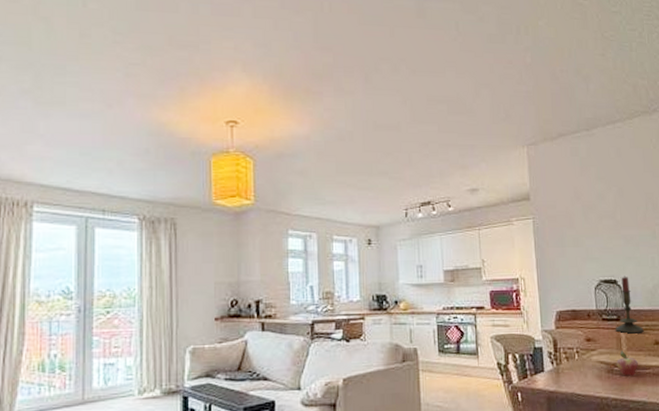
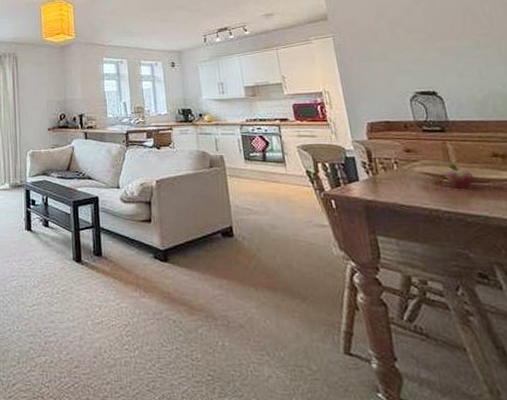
candle: present [615,276,644,334] -> none [439,87,477,145]

